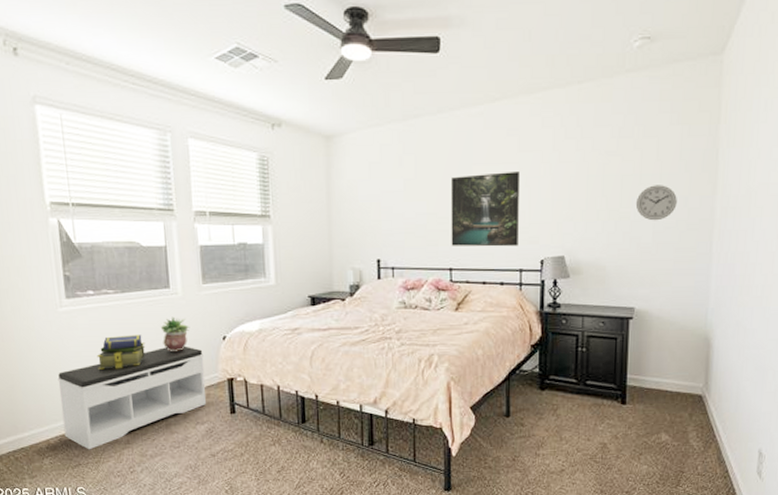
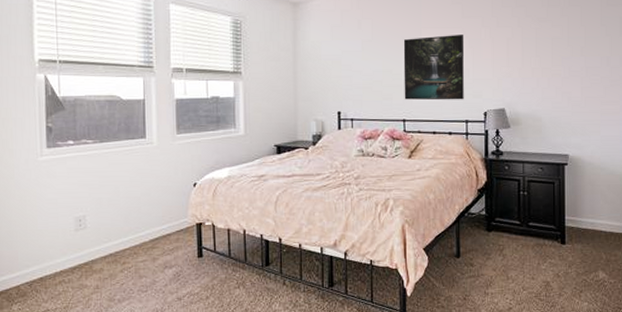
bench: present [57,346,206,450] -> none [33,192,175,296]
stack of books: present [96,334,146,370] -> none [72,182,120,216]
potted plant: present [160,316,190,351] -> none [135,165,163,198]
wall clock: present [635,185,677,221] -> none [565,47,600,78]

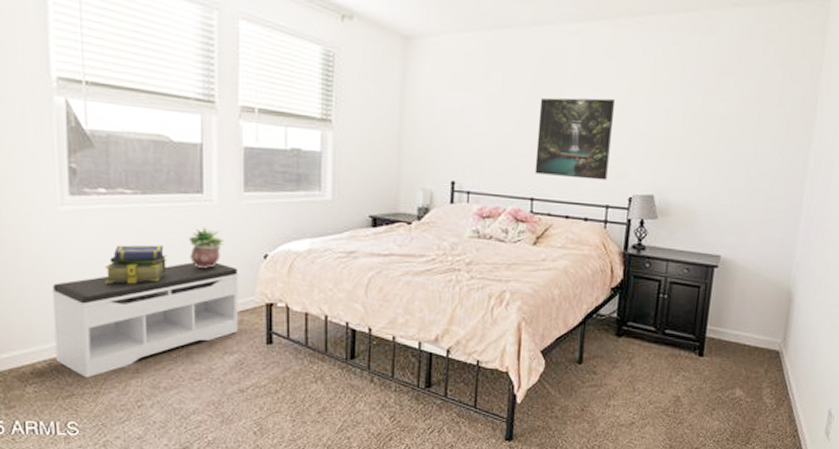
bench: none [33,192,175,296] -> present [51,262,239,378]
stack of books: none [72,182,120,216] -> present [104,244,168,284]
potted plant: none [135,165,163,198] -> present [188,227,225,268]

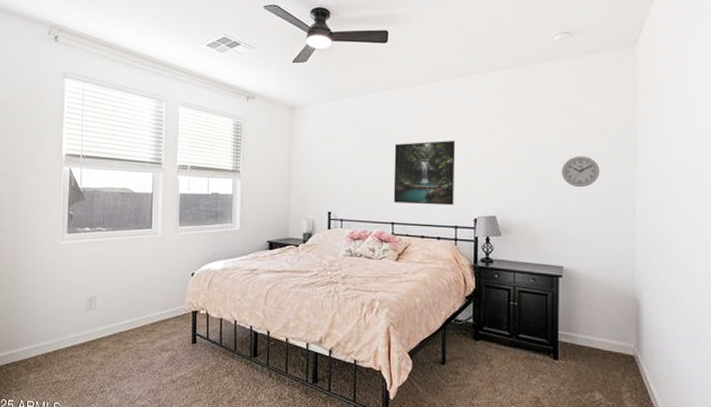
bench: present [51,262,239,378] -> none [50,279,174,369]
stack of books: present [104,244,168,284] -> none [85,267,127,297]
potted plant: present [188,227,225,268] -> none [140,253,165,284]
wall clock: none [731,128,773,167] -> present [561,156,600,188]

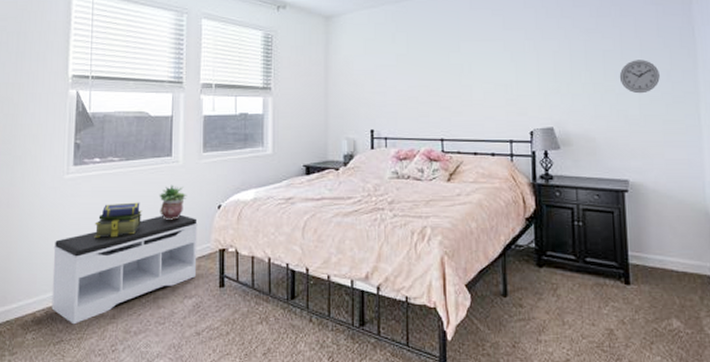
bench: none [50,279,174,369] -> present [51,214,198,325]
stack of books: none [85,267,127,297] -> present [94,202,143,238]
potted plant: none [140,253,165,284] -> present [159,184,187,220]
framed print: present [393,141,456,206] -> none [440,48,507,118]

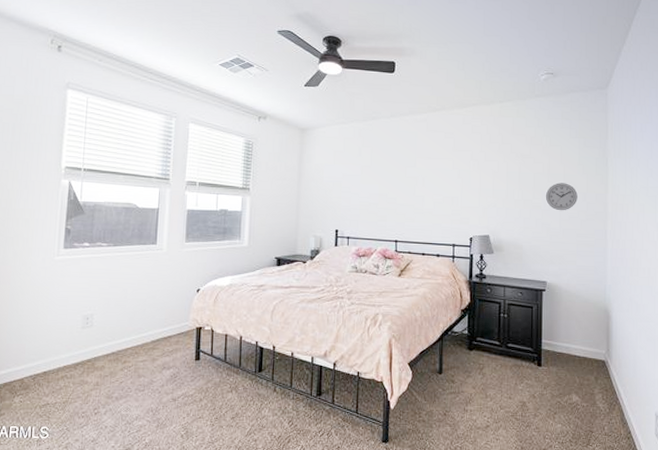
bench: present [51,214,198,325] -> none [39,296,178,390]
stack of books: present [94,202,143,238] -> none [81,283,128,314]
potted plant: present [159,184,187,220] -> none [143,269,170,300]

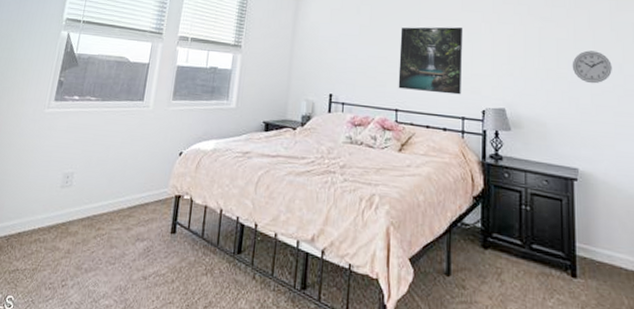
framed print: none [397,165,455,225] -> present [398,27,463,95]

